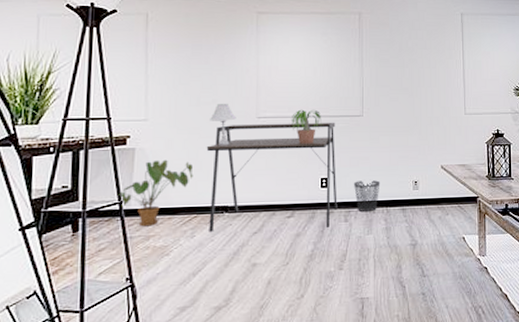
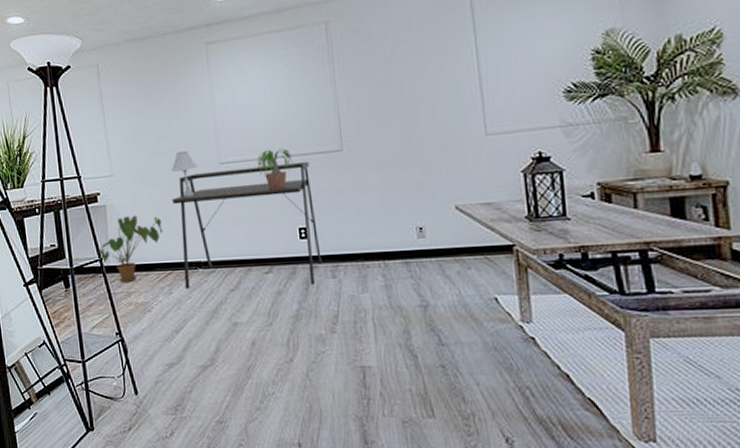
wastebasket: present [354,180,380,212] -> none [339,228,373,266]

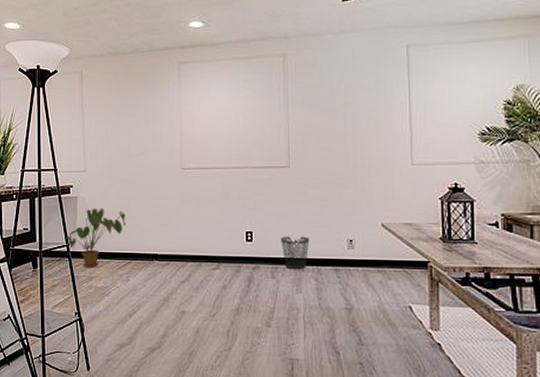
table lamp: present [171,151,198,198] -> none [139,156,162,197]
desk: present [171,161,322,289] -> none [136,173,264,282]
potted plant: present [257,148,293,190] -> none [215,160,245,196]
wastebasket: none [339,228,373,266] -> present [281,236,310,269]

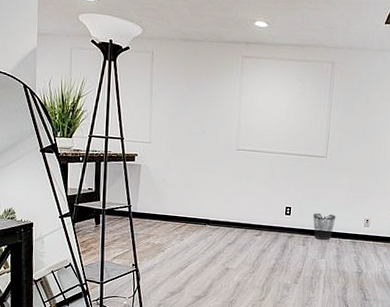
house plant: present [66,208,126,268] -> none [128,176,184,228]

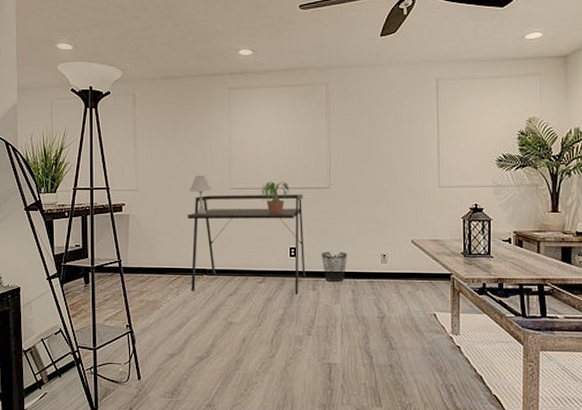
desk: none [194,153,302,248] -> present [187,193,306,294]
table lamp: none [199,135,220,171] -> present [189,176,212,215]
potted plant: none [265,146,291,177] -> present [262,181,290,214]

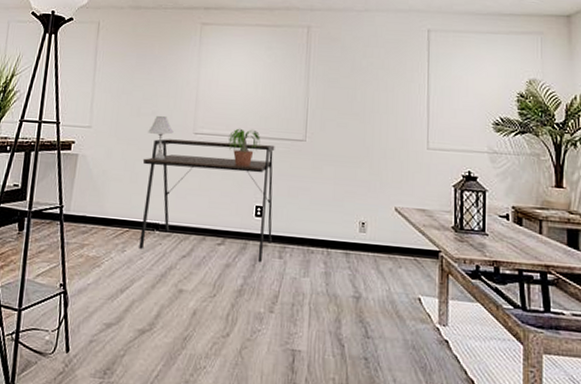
wastebasket: present [322,252,348,282] -> none [291,214,322,251]

